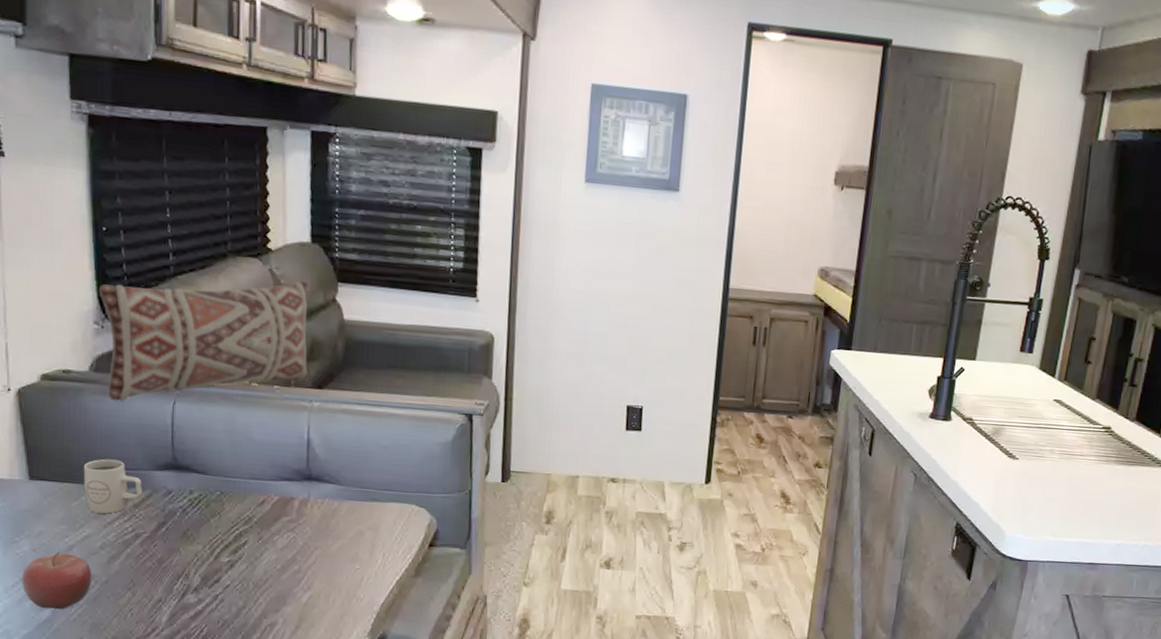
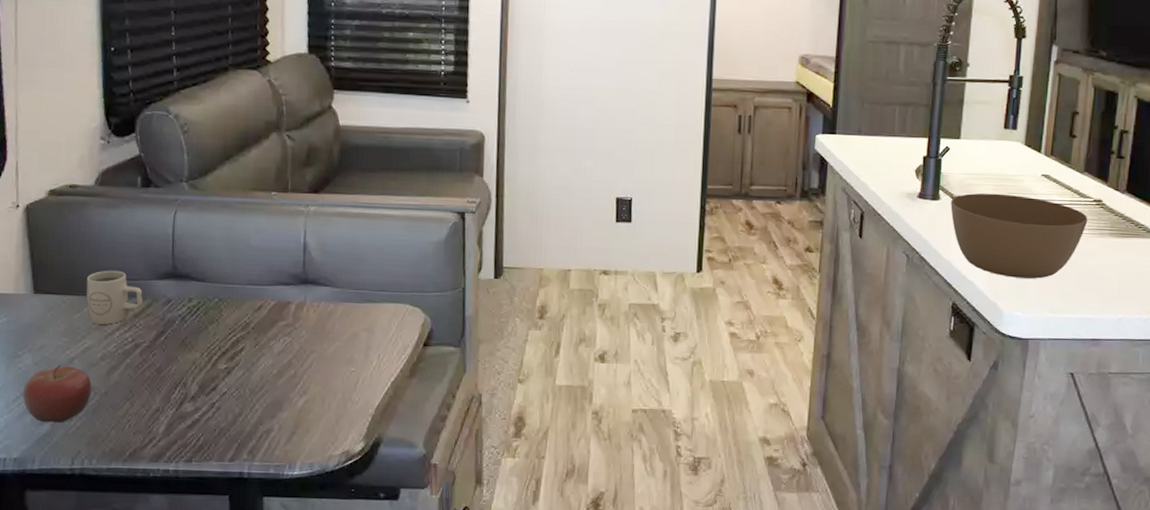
pillow: present [98,280,309,402] -> none [105,89,306,213]
bowl: none [961,415,1096,503] -> present [950,193,1088,279]

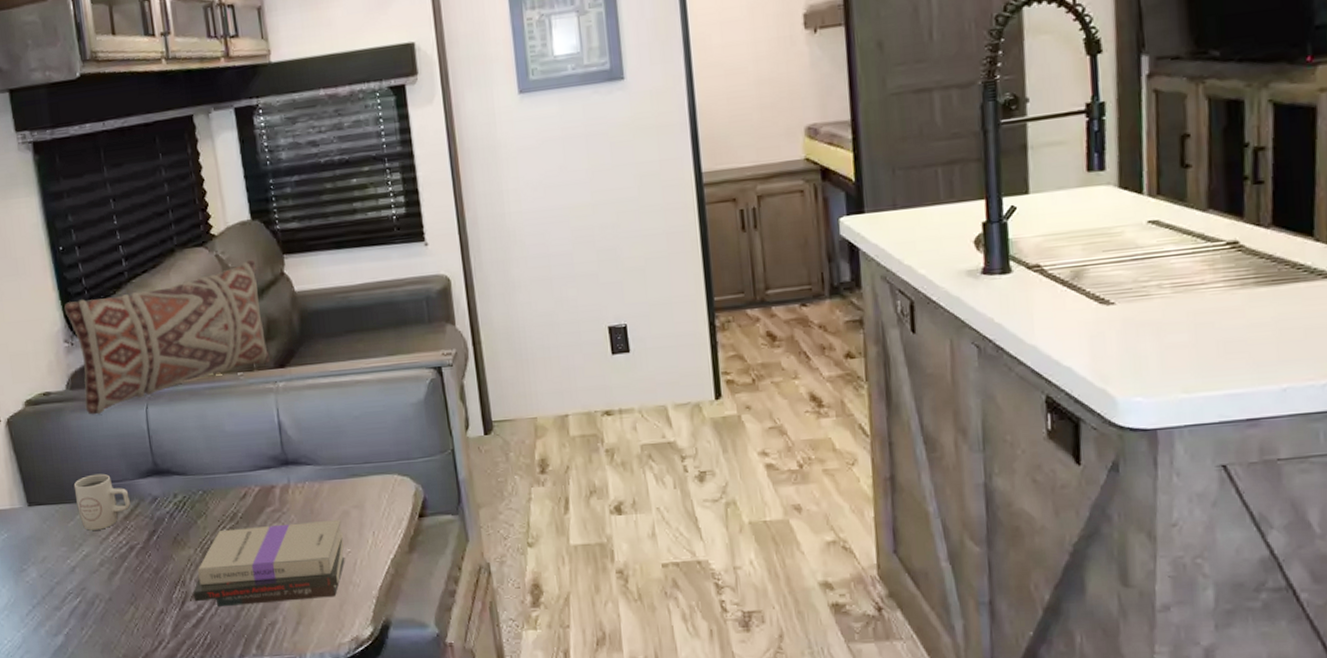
fruit: present [22,365,92,423] -> none [33,574,97,634]
pillow: none [105,89,306,213] -> present [64,259,270,415]
books: none [192,337,350,412] -> present [193,520,345,606]
bowl: present [950,193,1088,279] -> none [1026,251,1222,356]

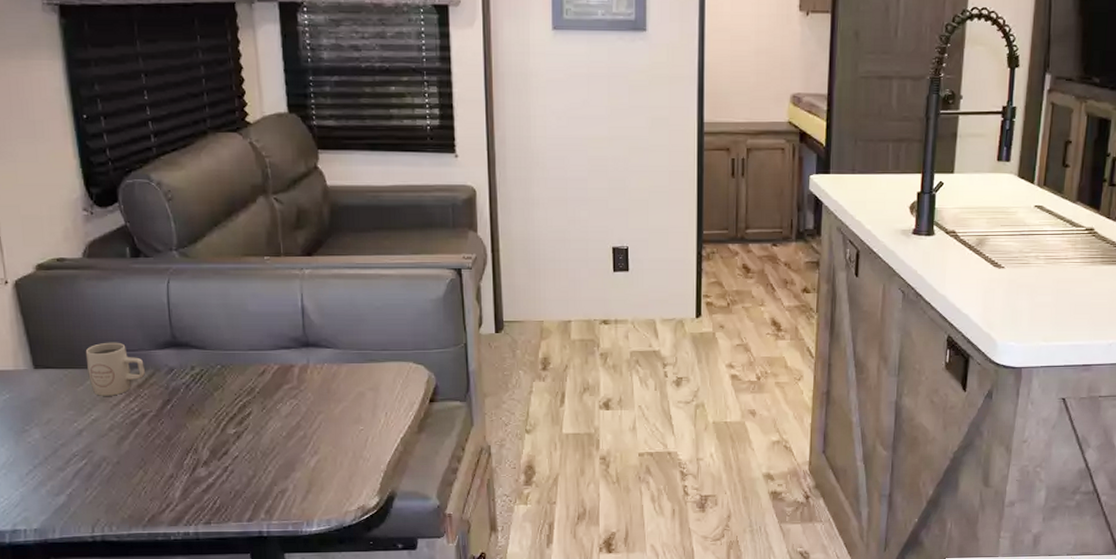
pillow: present [64,259,270,415] -> none [84,150,298,285]
books: present [193,520,345,606] -> none [205,400,358,474]

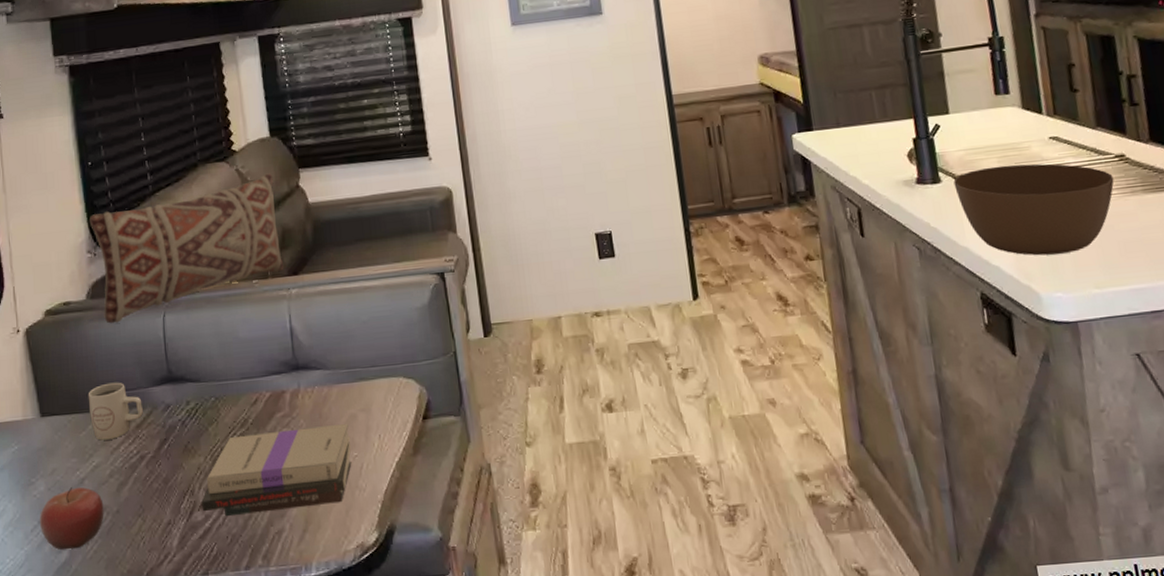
fruit: none [34,437,104,494] -> present [39,487,104,550]
pillow: none [84,150,298,285] -> present [89,173,284,324]
books: none [205,400,358,474] -> present [201,424,352,516]
bowl: none [945,226,1080,309] -> present [953,163,1114,256]

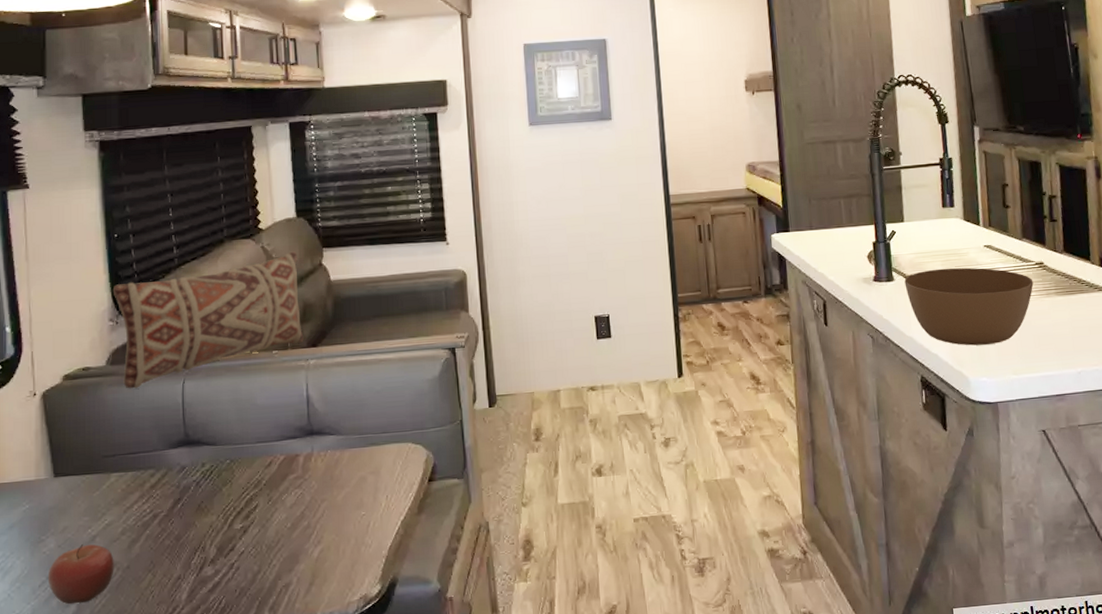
mug: present [88,382,143,441] -> none [103,444,158,500]
books: present [201,424,352,516] -> none [212,485,360,571]

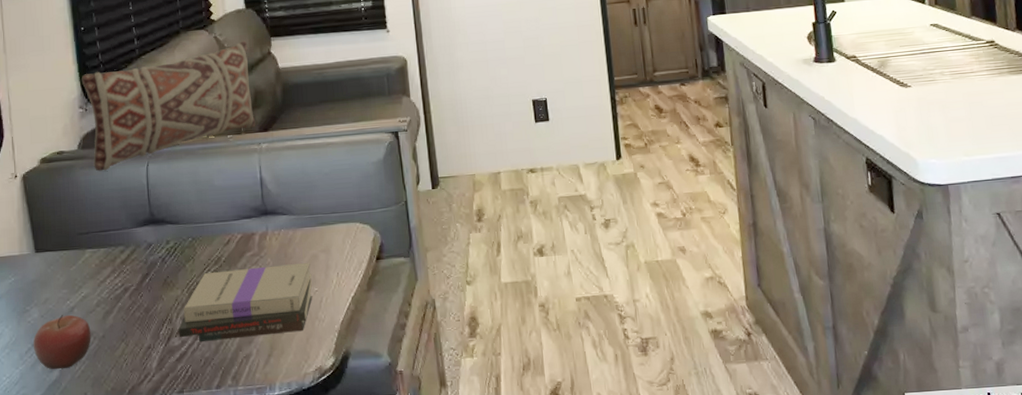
books: none [212,485,360,571] -> present [178,263,313,342]
bowl: present [904,267,1034,346] -> none [846,47,985,127]

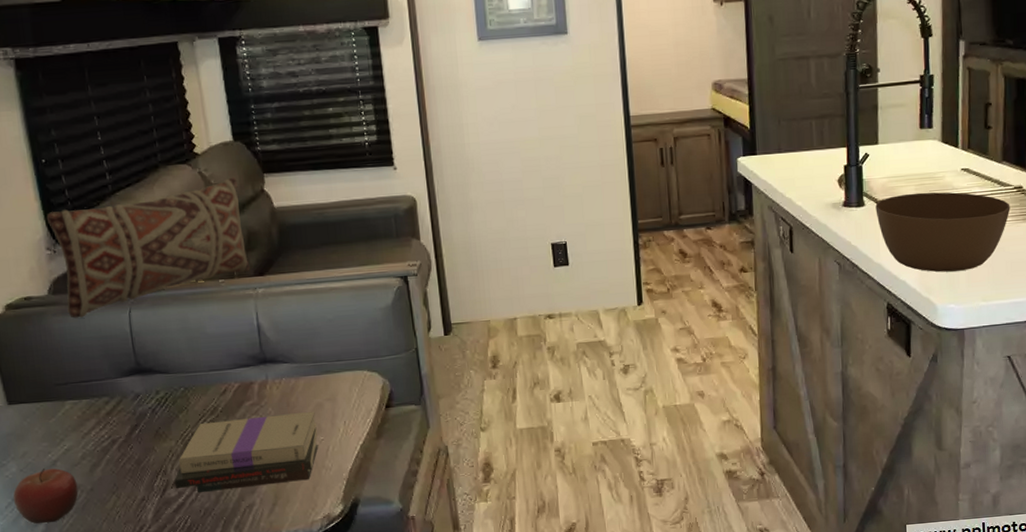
bowl: none [846,47,985,127] -> present [875,192,1010,272]

